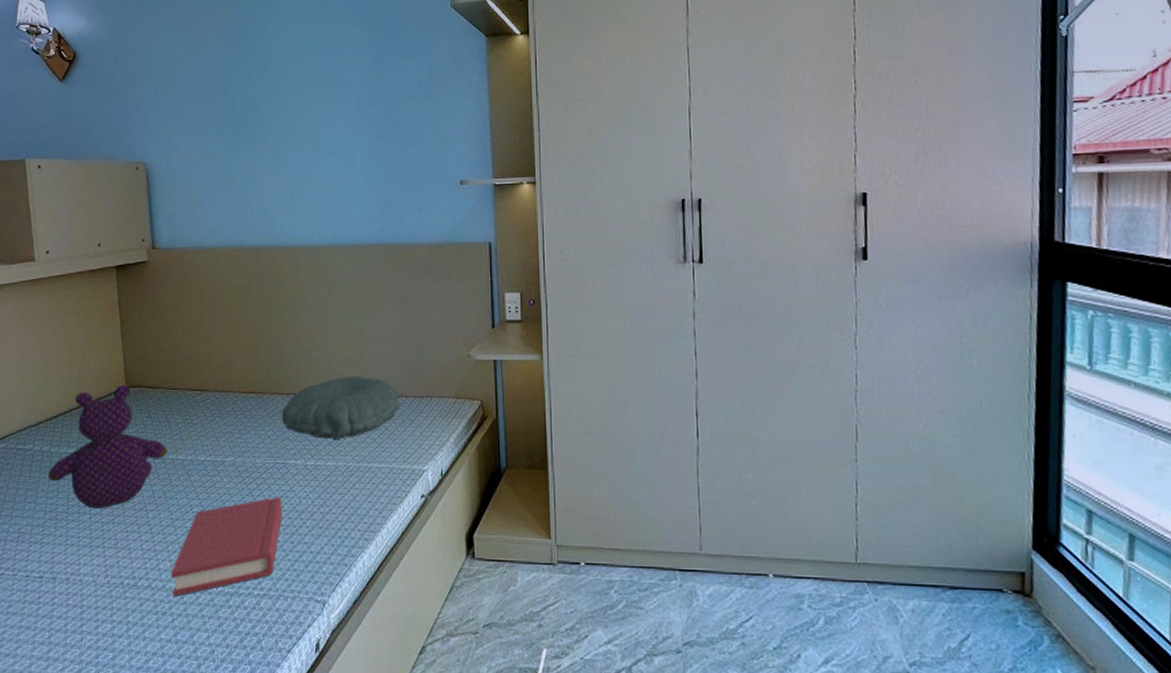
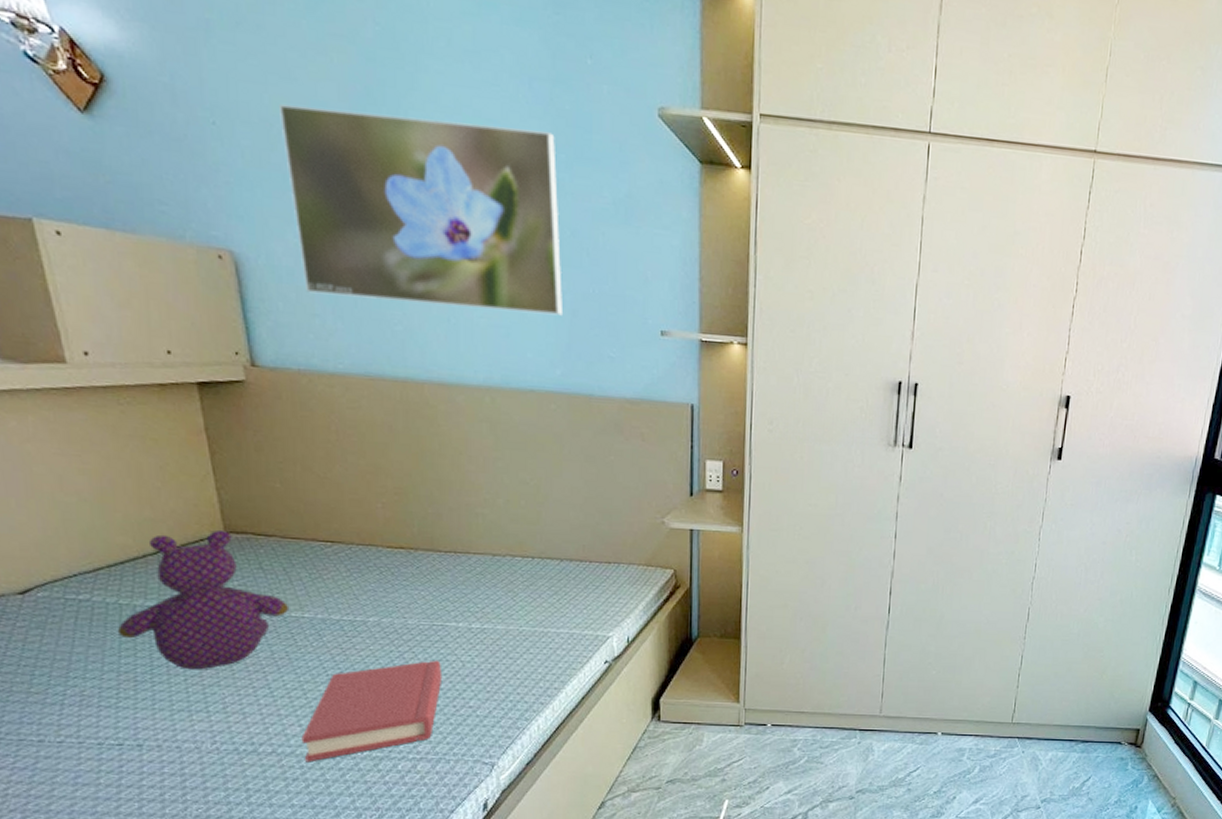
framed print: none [181,35,379,187] -> present [280,104,562,316]
pillow: present [281,377,401,439] -> none [438,536,584,602]

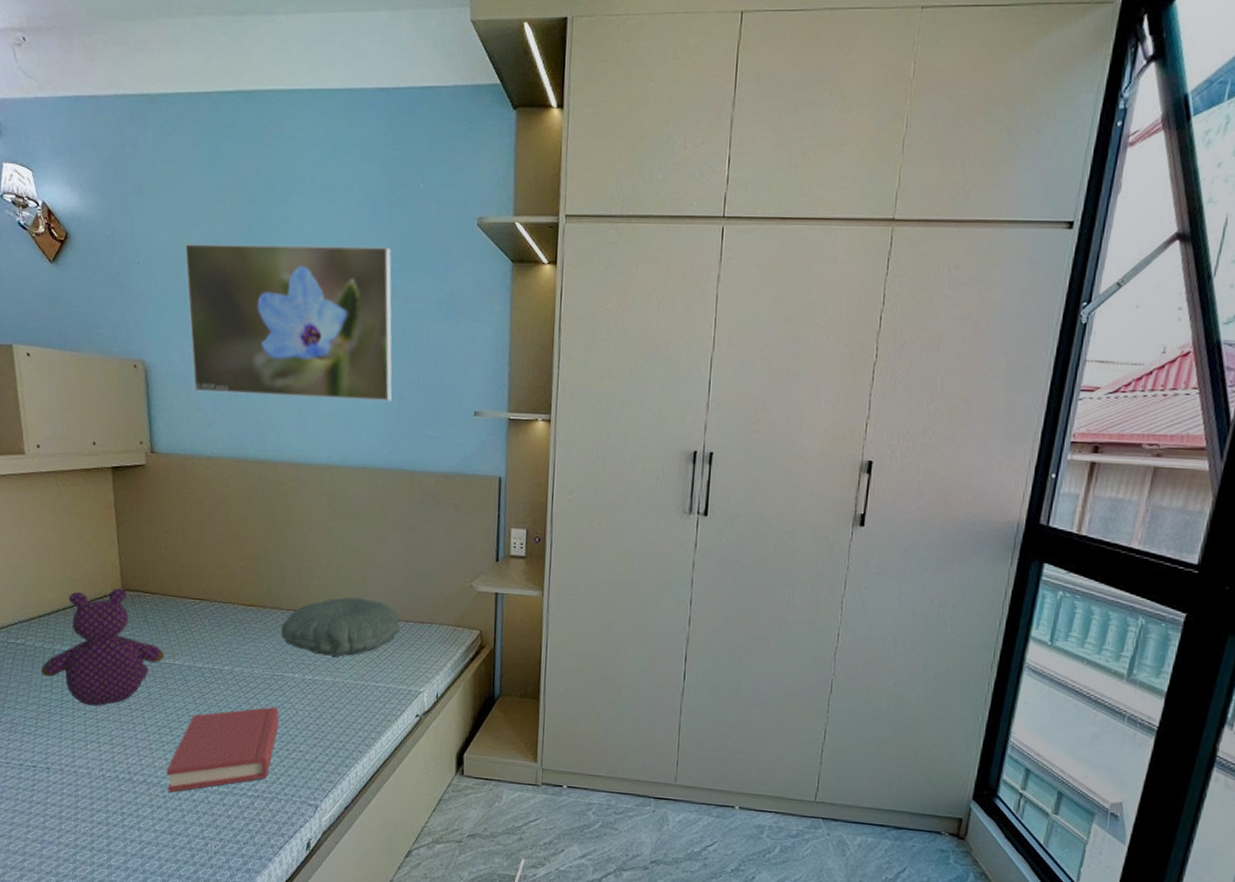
pillow: none [438,536,584,602] -> present [280,597,401,657]

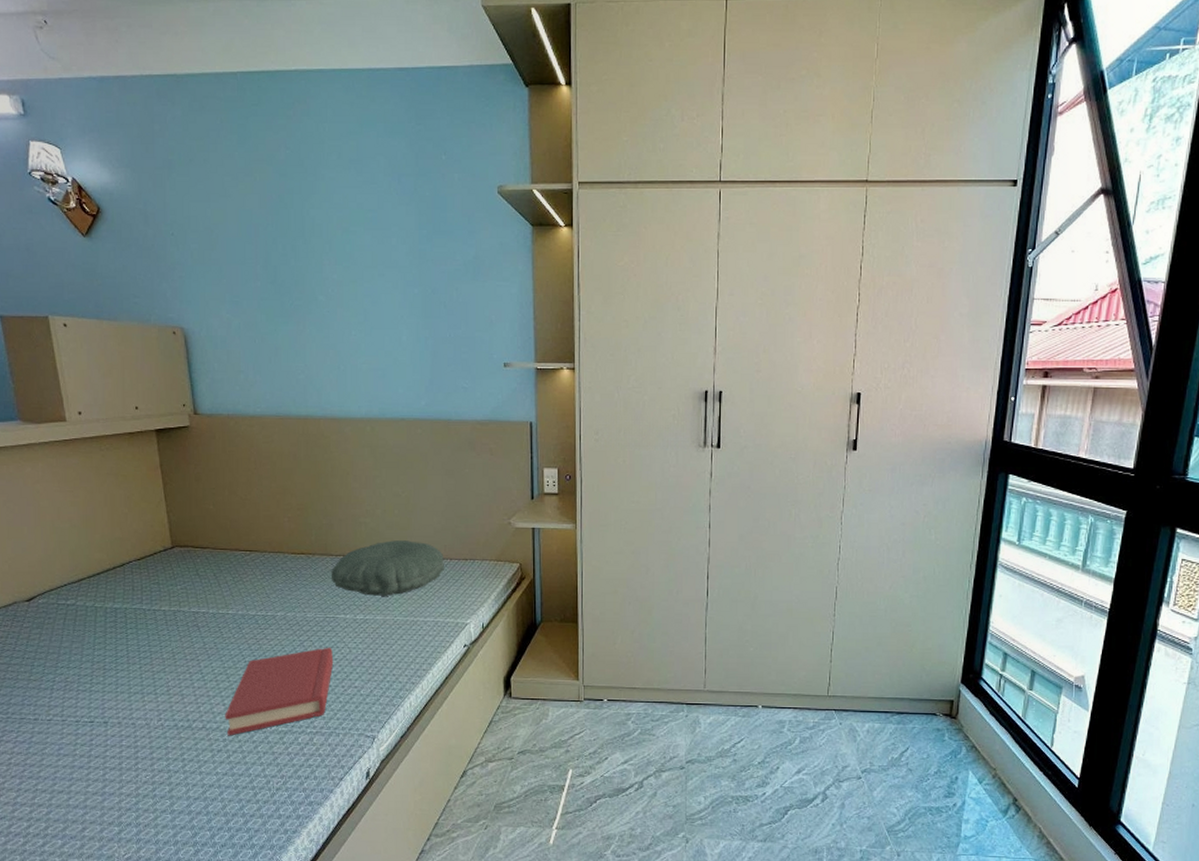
teddy bear: present [40,589,165,706] -> none [93,545,218,659]
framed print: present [185,243,393,402] -> none [218,214,426,357]

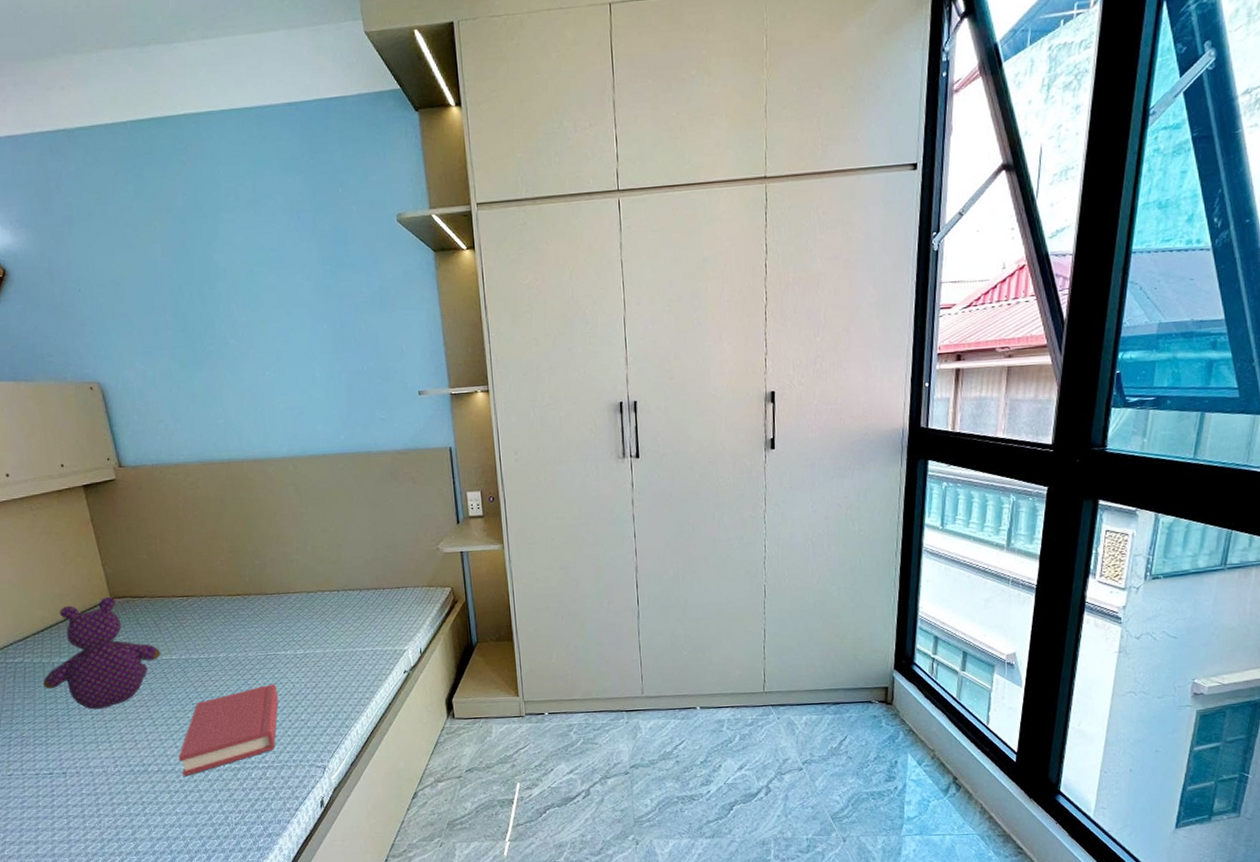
teddy bear: none [93,545,218,659] -> present [42,597,161,710]
pillow: present [330,540,445,596] -> none [267,574,379,631]

